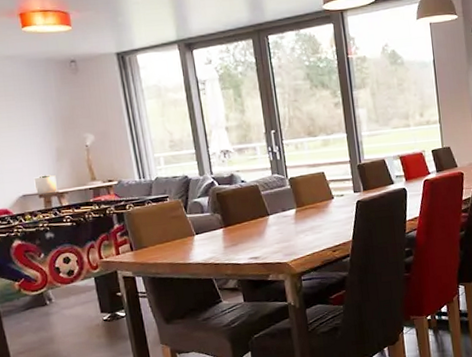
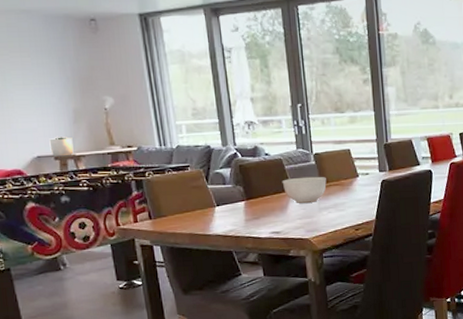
bowl: none [258,200,303,228] -> present [282,176,327,203]

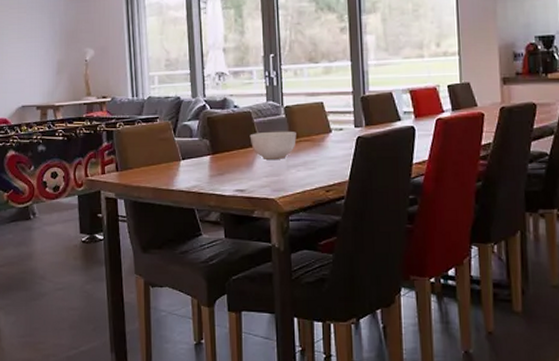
planter: present [49,137,74,157] -> none [34,87,54,107]

